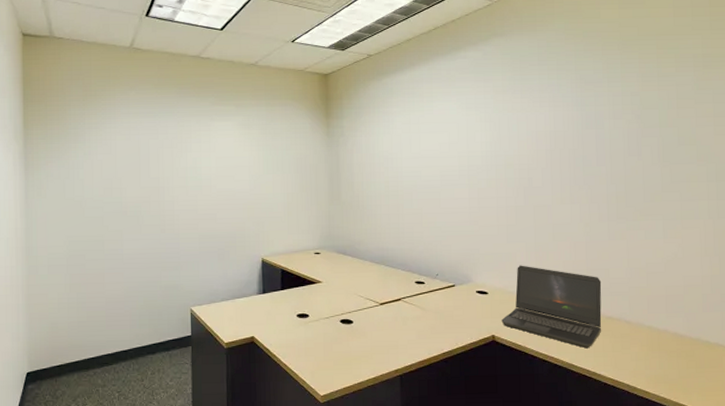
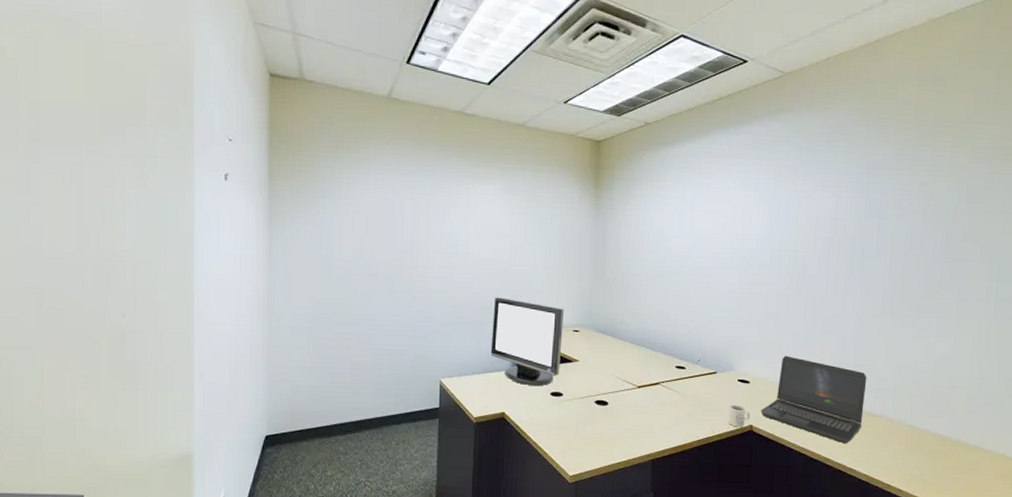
monitor: none [237,225,305,309] -> present [490,297,564,386]
mug: none [470,315,491,339] -> present [728,404,750,428]

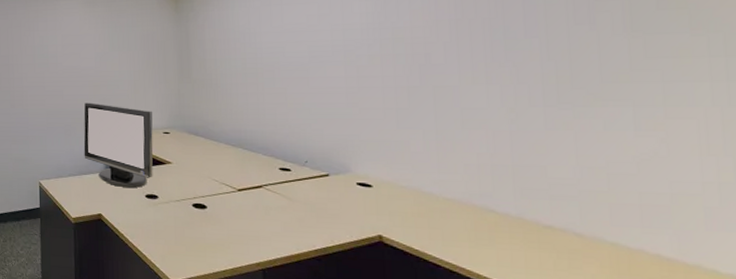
mug: present [728,404,750,428] -> none [349,210,377,238]
laptop computer: present [760,356,867,444] -> none [390,156,537,263]

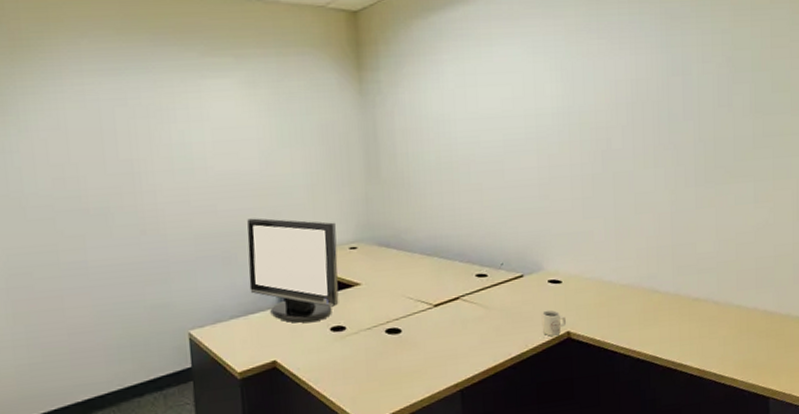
mug: none [349,210,377,238] -> present [541,309,566,337]

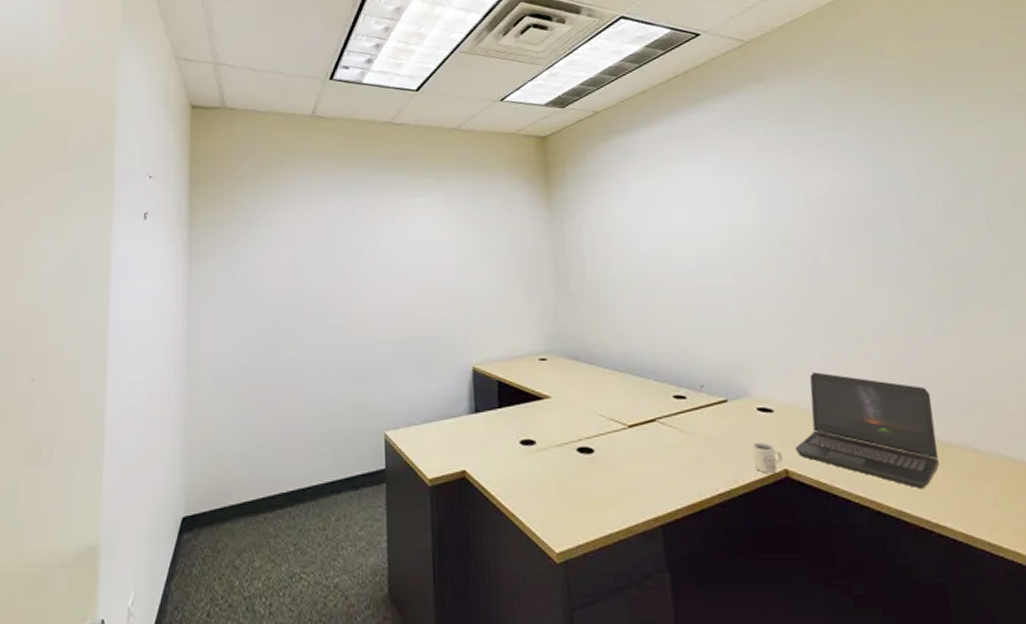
monitor: present [247,217,339,323] -> none [441,325,529,434]
laptop computer: none [577,245,688,337] -> present [795,372,939,489]

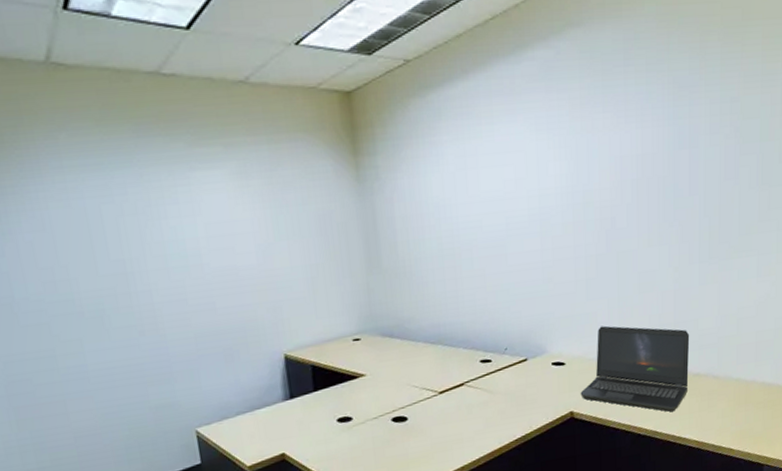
mug: present [751,442,782,474] -> none [545,391,569,418]

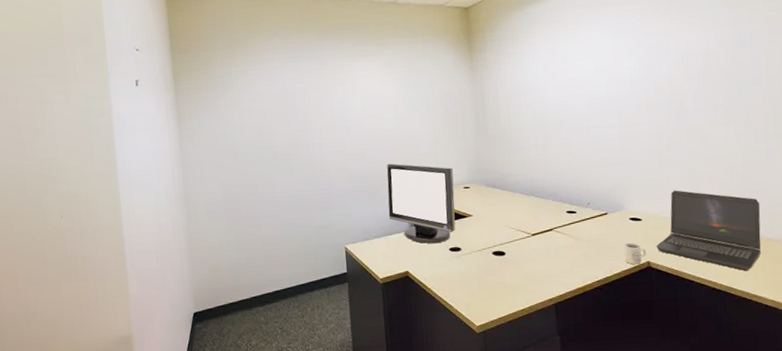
monitor: none [247,313,345,416] -> present [387,163,456,244]
mug: none [545,391,569,418] -> present [624,242,646,265]

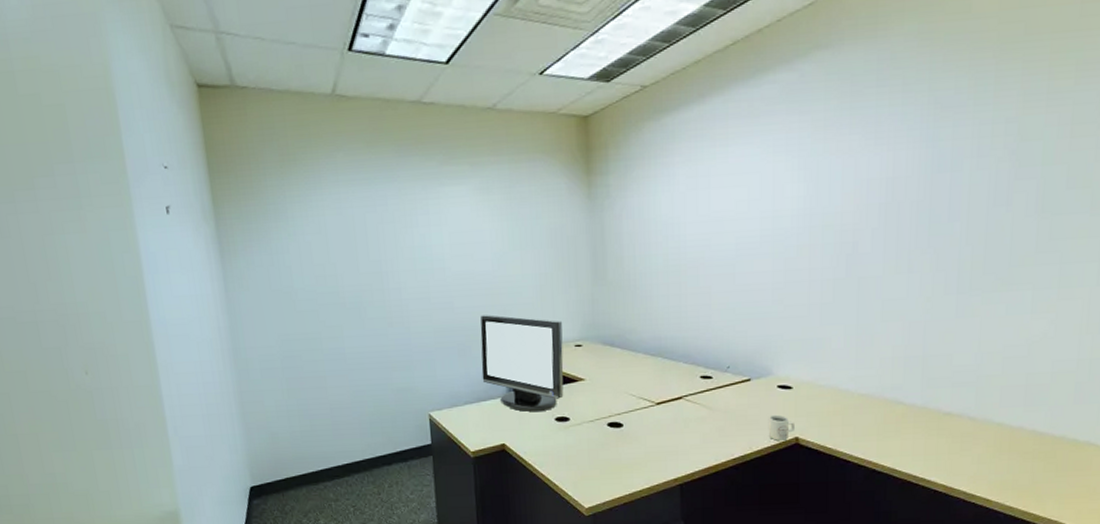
laptop computer: present [656,190,761,271] -> none [808,352,941,451]

